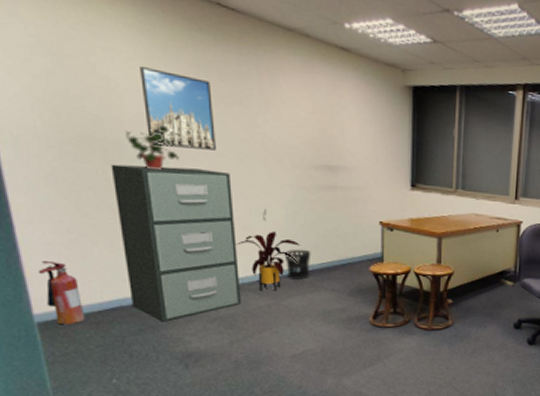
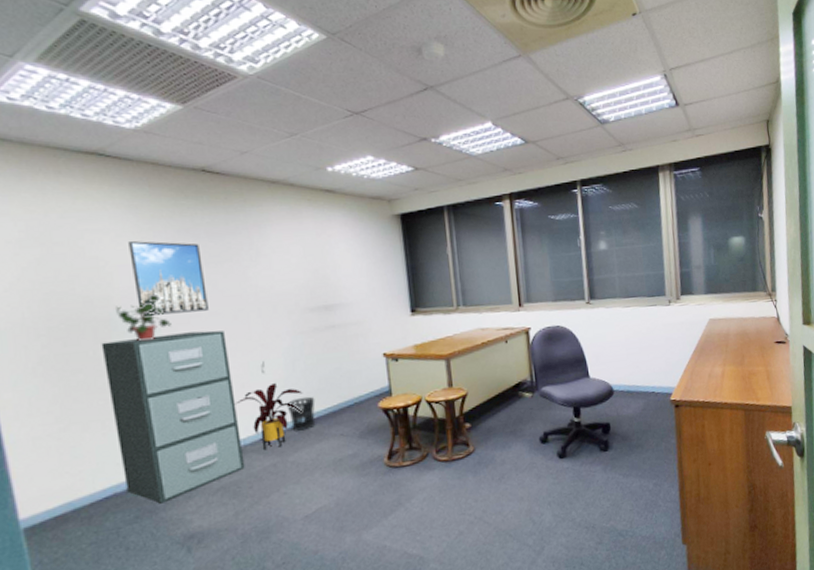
fire extinguisher: present [37,260,85,325] -> none [24,456,76,526]

